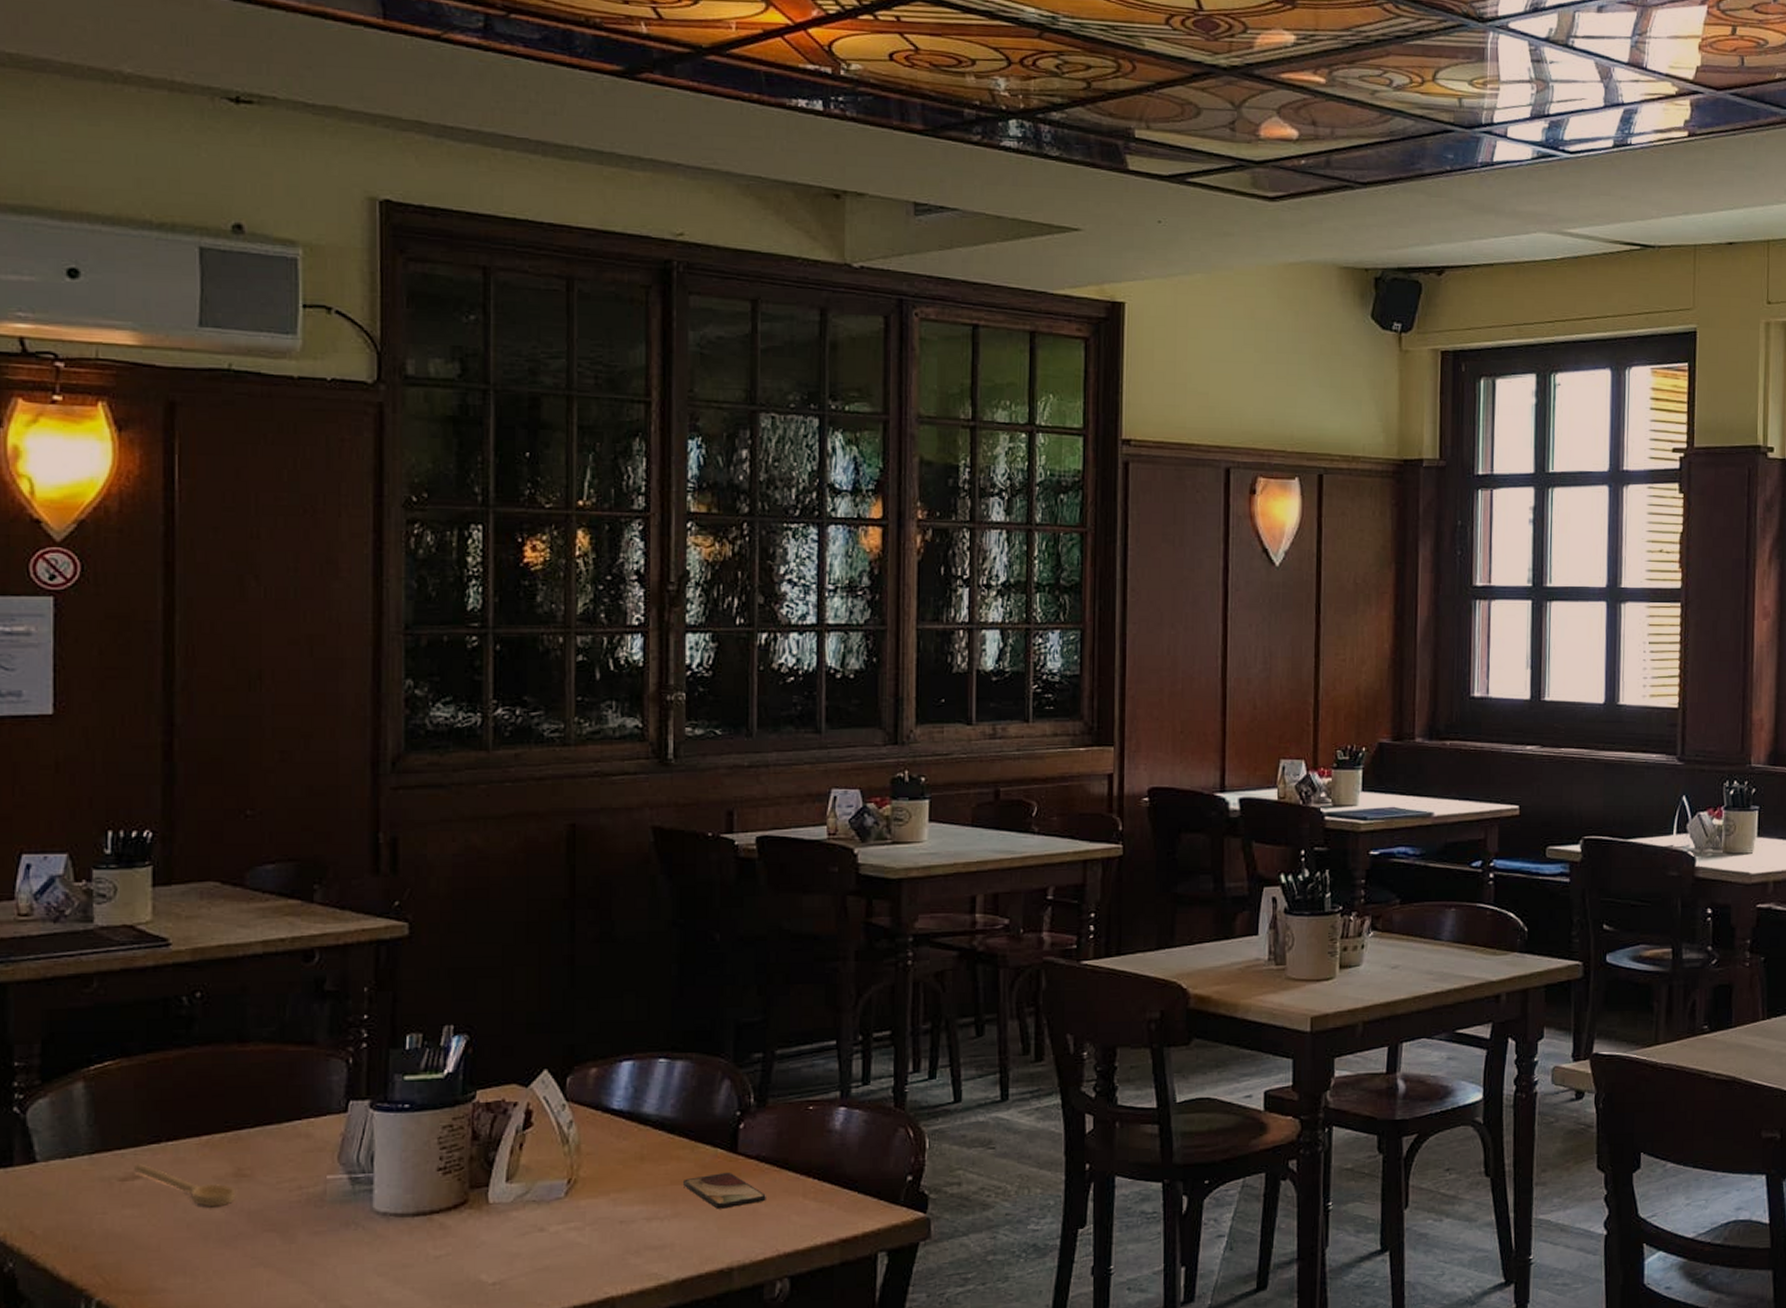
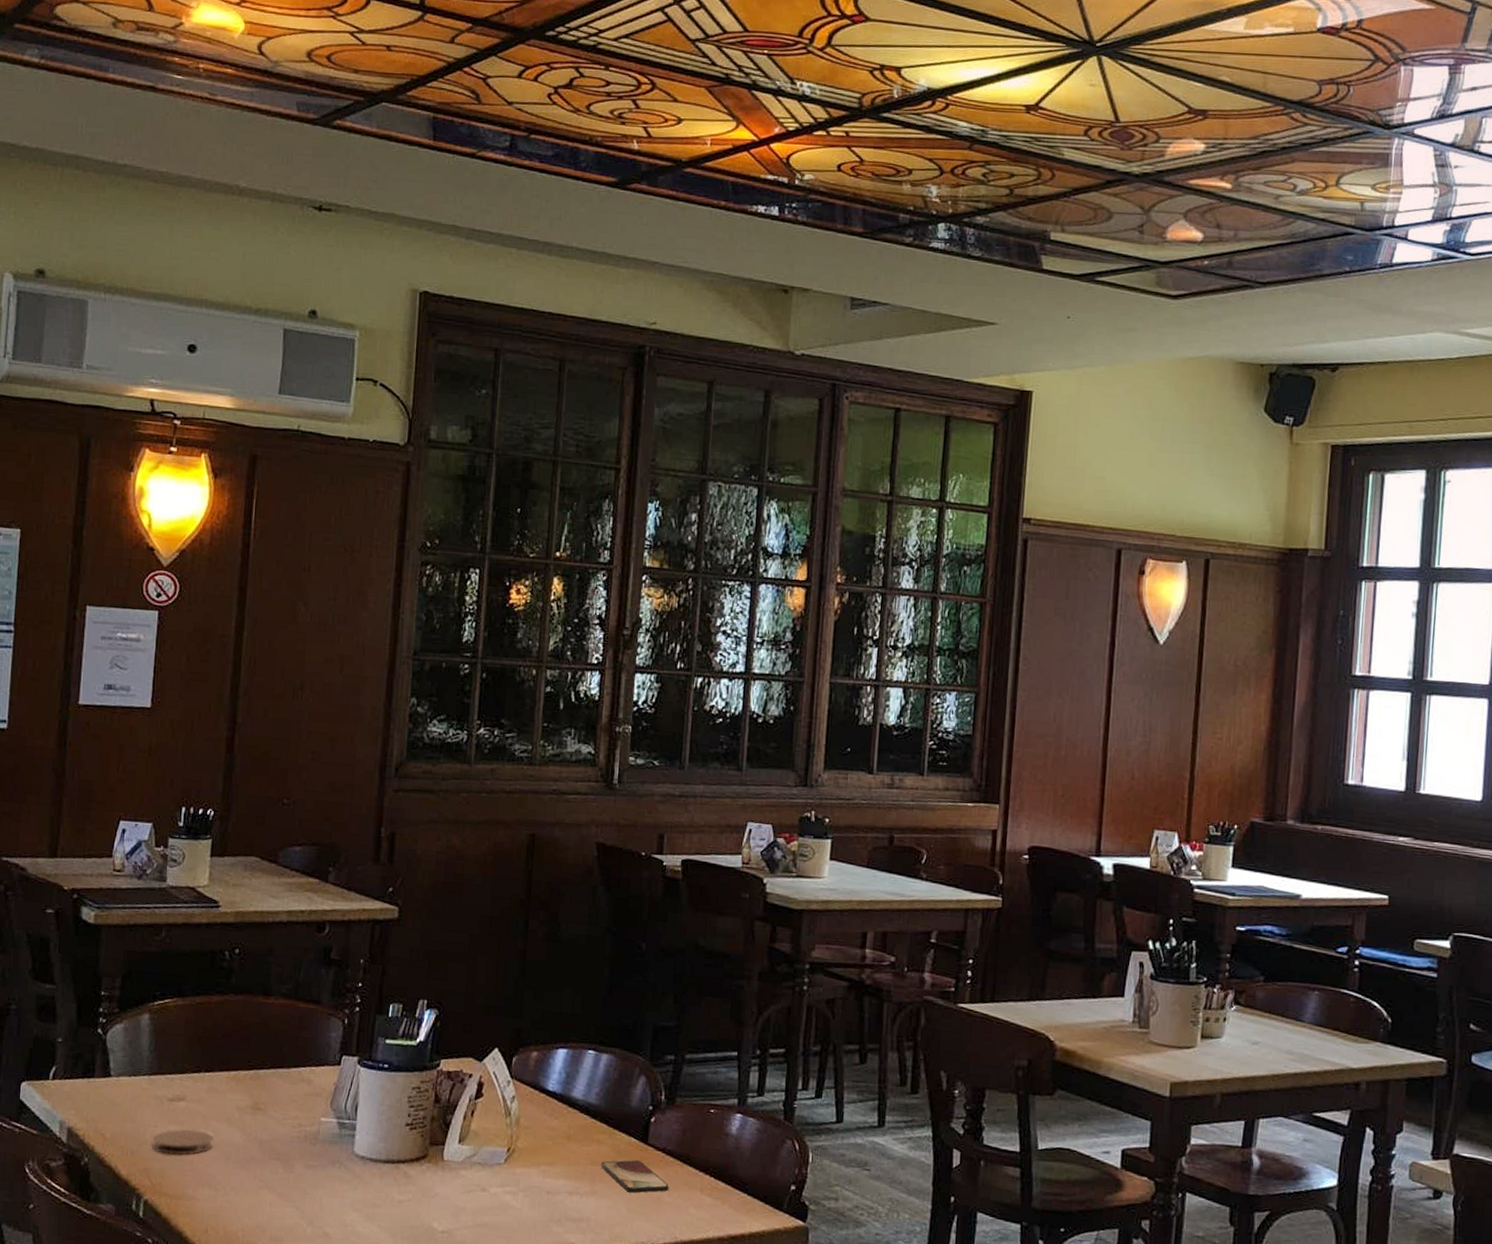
coaster: none [102,1210,185,1244] -> present [152,1129,213,1156]
spoon: present [134,1162,236,1207] -> none [180,1087,253,1134]

